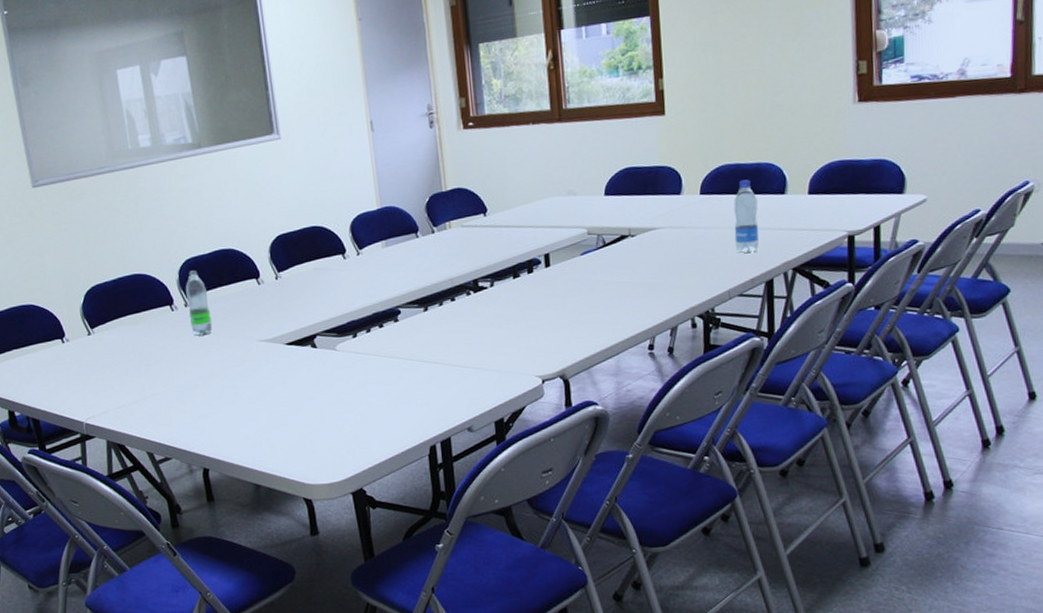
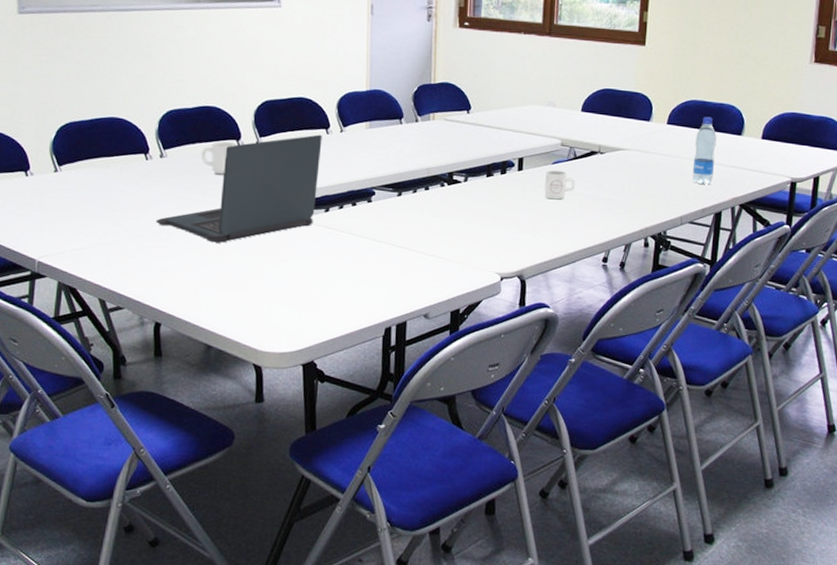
bottle: present [185,270,213,336] -> none [162,122,186,189]
laptop: none [189,260,343,383] -> present [155,134,322,243]
mug: none [223,281,256,316] -> present [201,141,236,175]
mug: none [575,260,608,292] -> present [544,170,575,200]

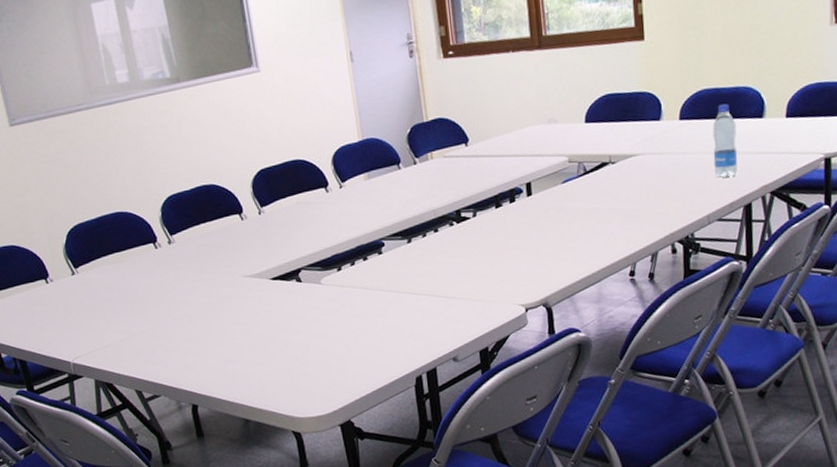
laptop: present [155,134,322,243] -> none [175,194,328,319]
mug: present [201,141,236,175] -> none [206,217,239,252]
mug: present [544,170,575,200] -> none [556,188,590,221]

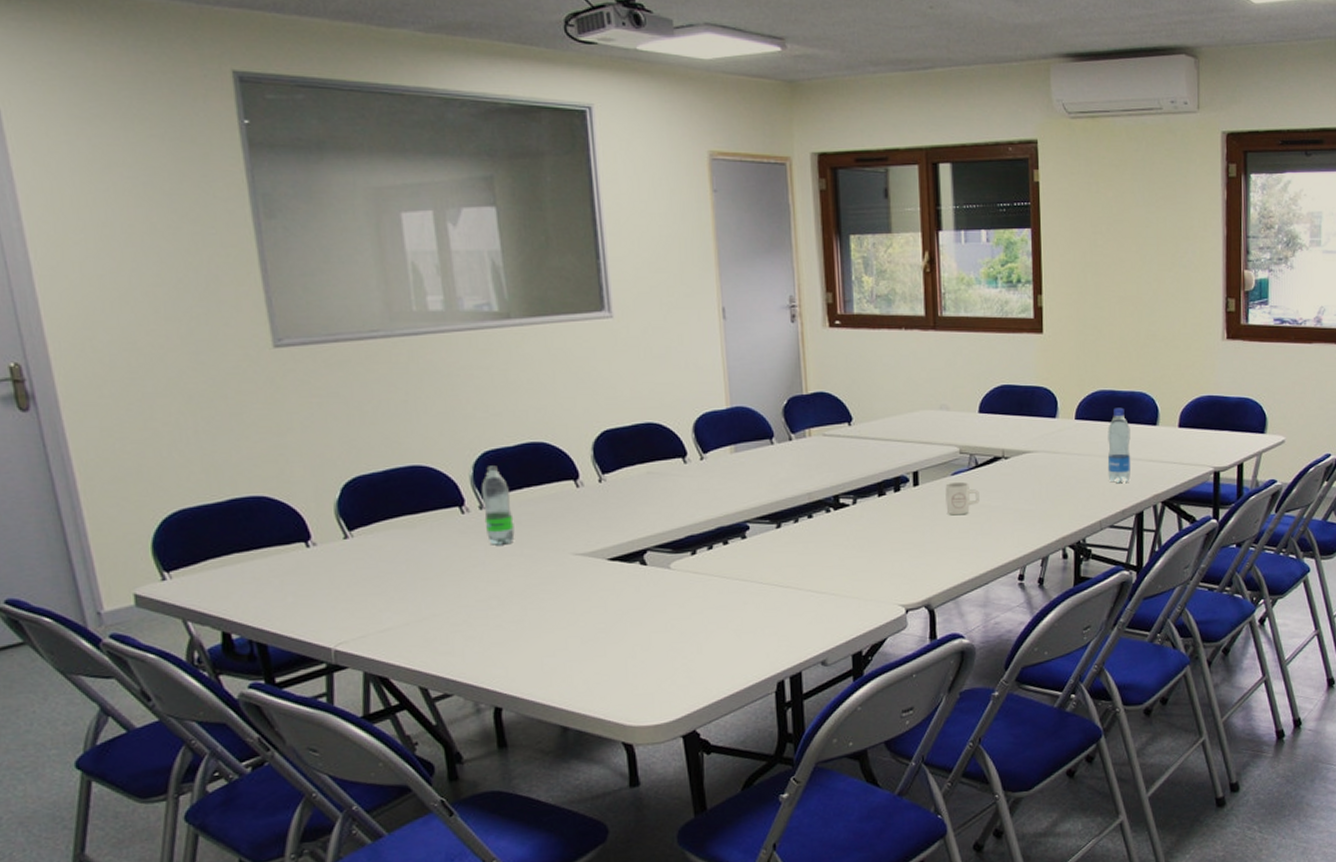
bottle: none [168,207,197,273] -> present [481,466,515,545]
mug: none [556,188,590,221] -> present [945,481,980,516]

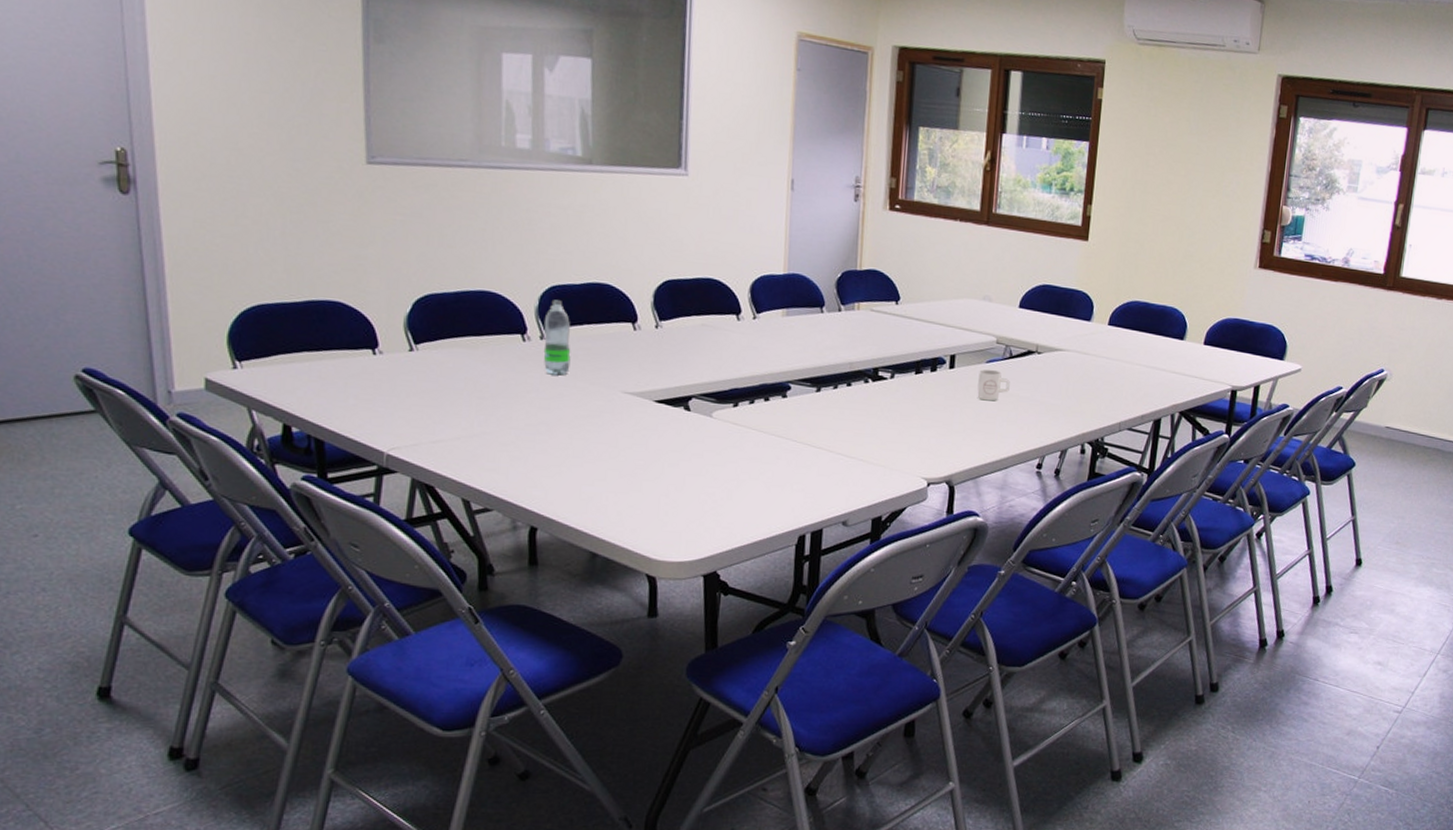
bottle: present [1107,407,1131,484] -> none [1132,319,1159,390]

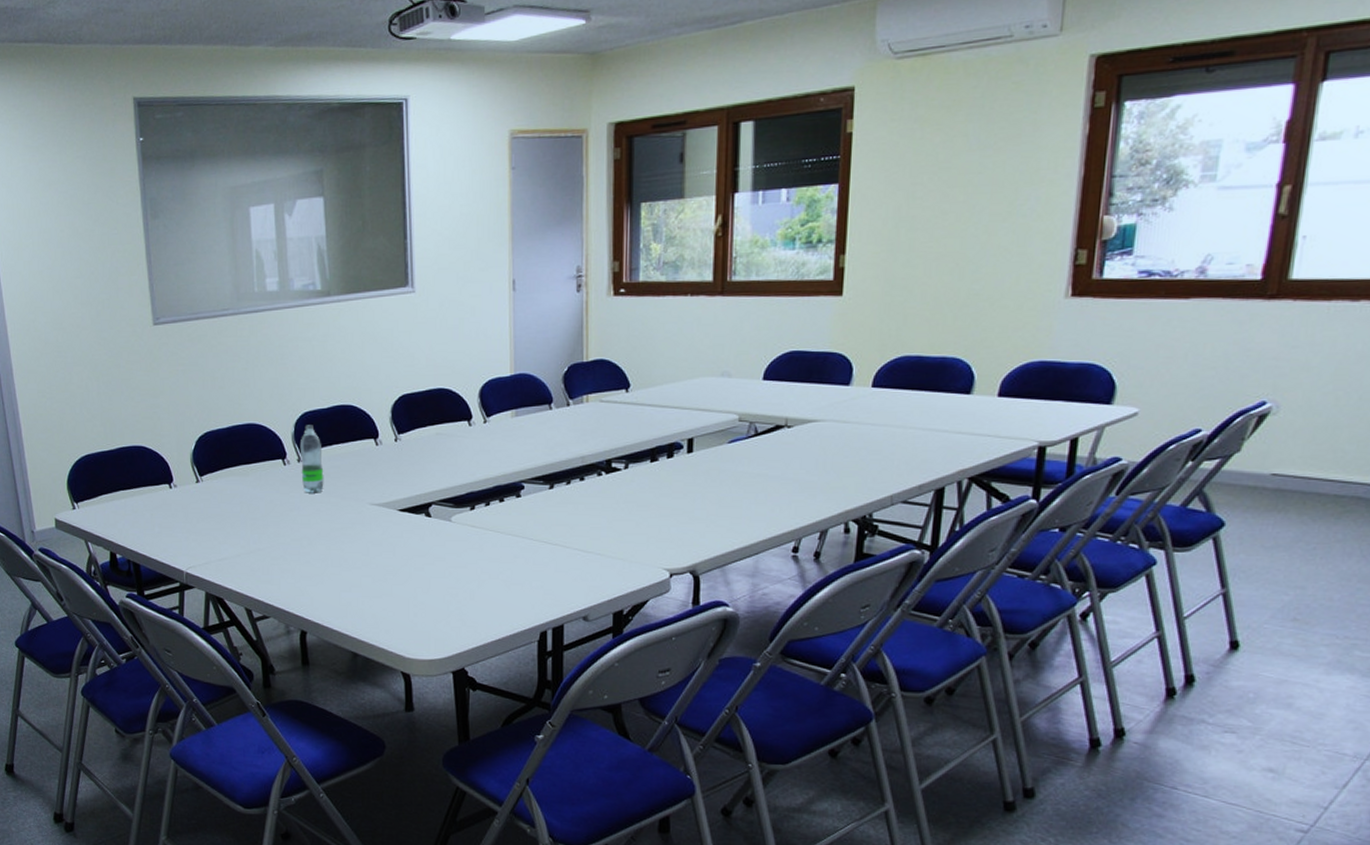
mug: present [977,369,1010,402] -> none [720,449,757,484]

